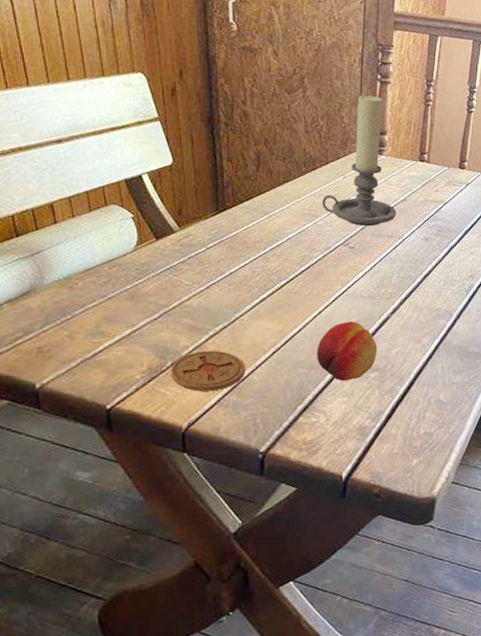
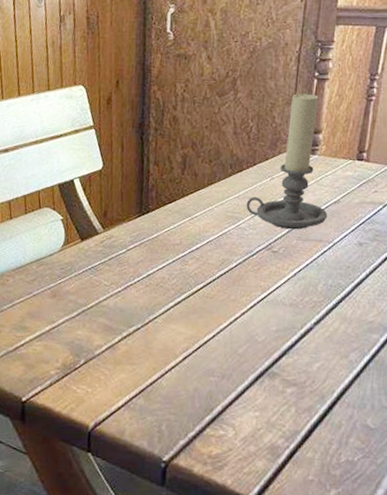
coaster: present [171,351,246,391] -> none [83,351,156,393]
fruit: present [317,321,378,381] -> none [229,330,297,394]

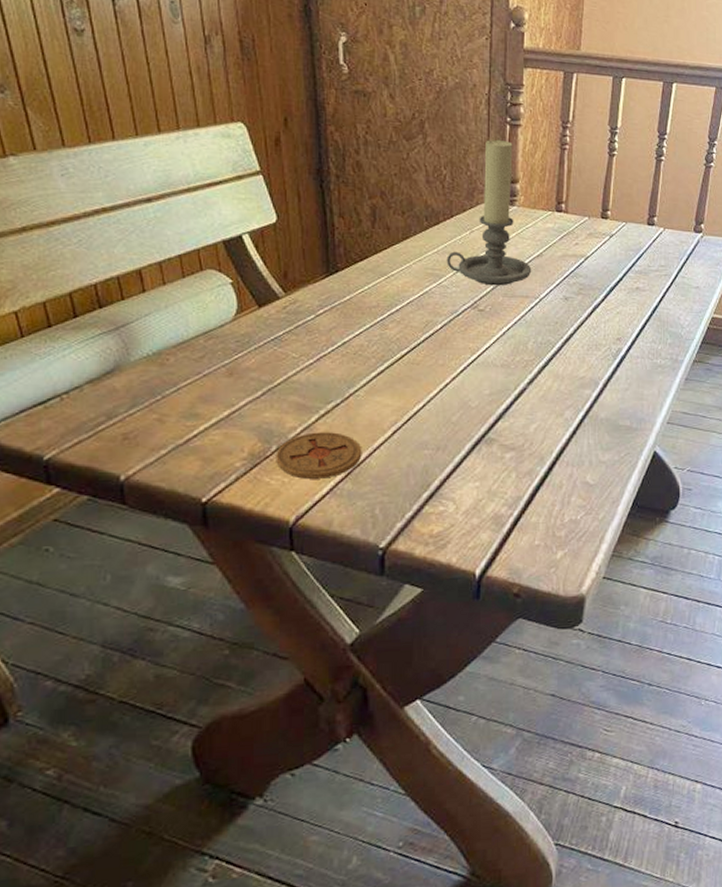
coaster: none [83,351,156,393] -> present [276,432,362,479]

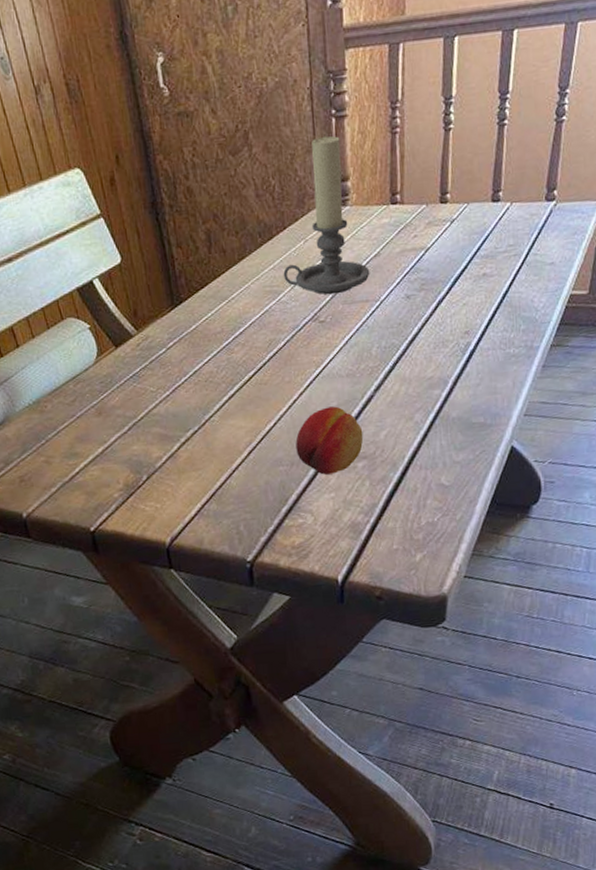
coaster: present [276,432,362,479] -> none [147,458,223,504]
fruit: none [444,394,513,463] -> present [295,406,364,475]

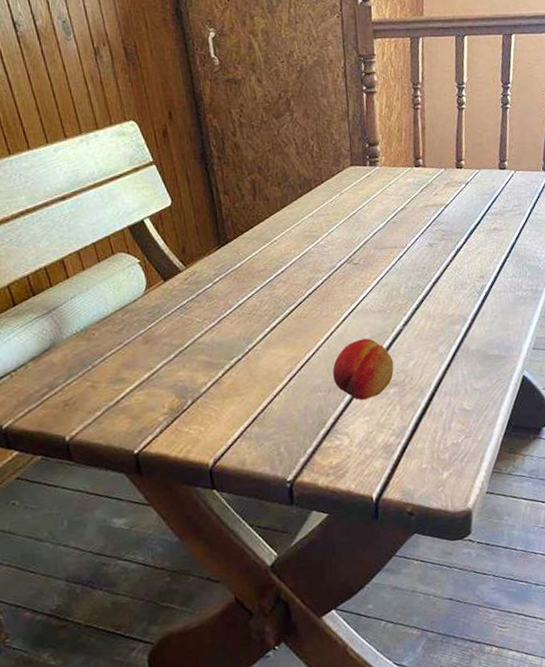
candle holder: present [283,136,370,295] -> none [321,107,398,241]

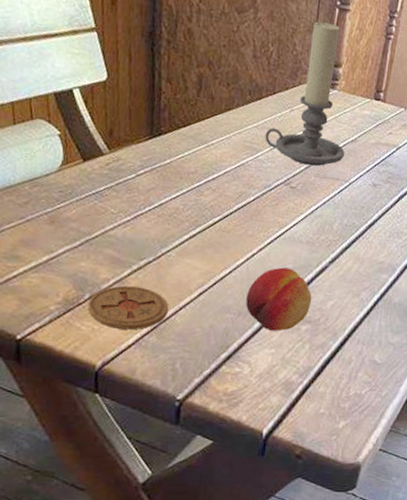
coaster: none [191,384,265,427] -> present [88,285,169,330]
candle holder: none [321,107,398,241] -> present [265,21,345,167]

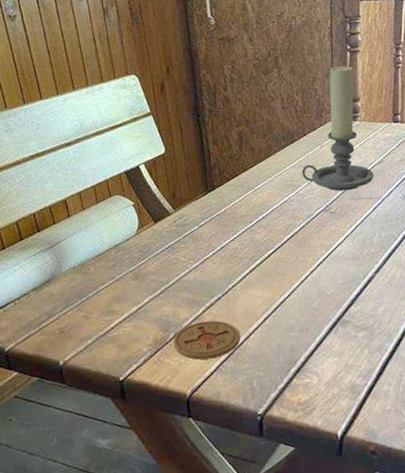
fruit: present [246,267,312,331] -> none [306,284,364,342]

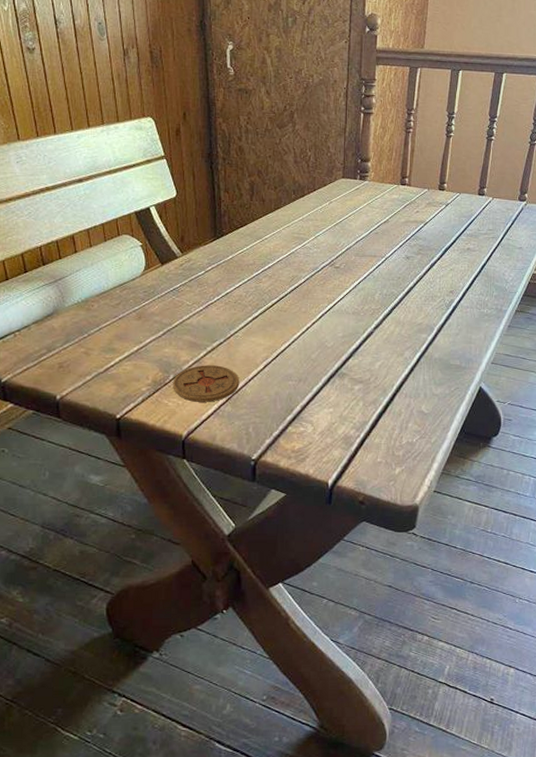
candle holder: present [302,65,374,191] -> none [310,125,380,248]

